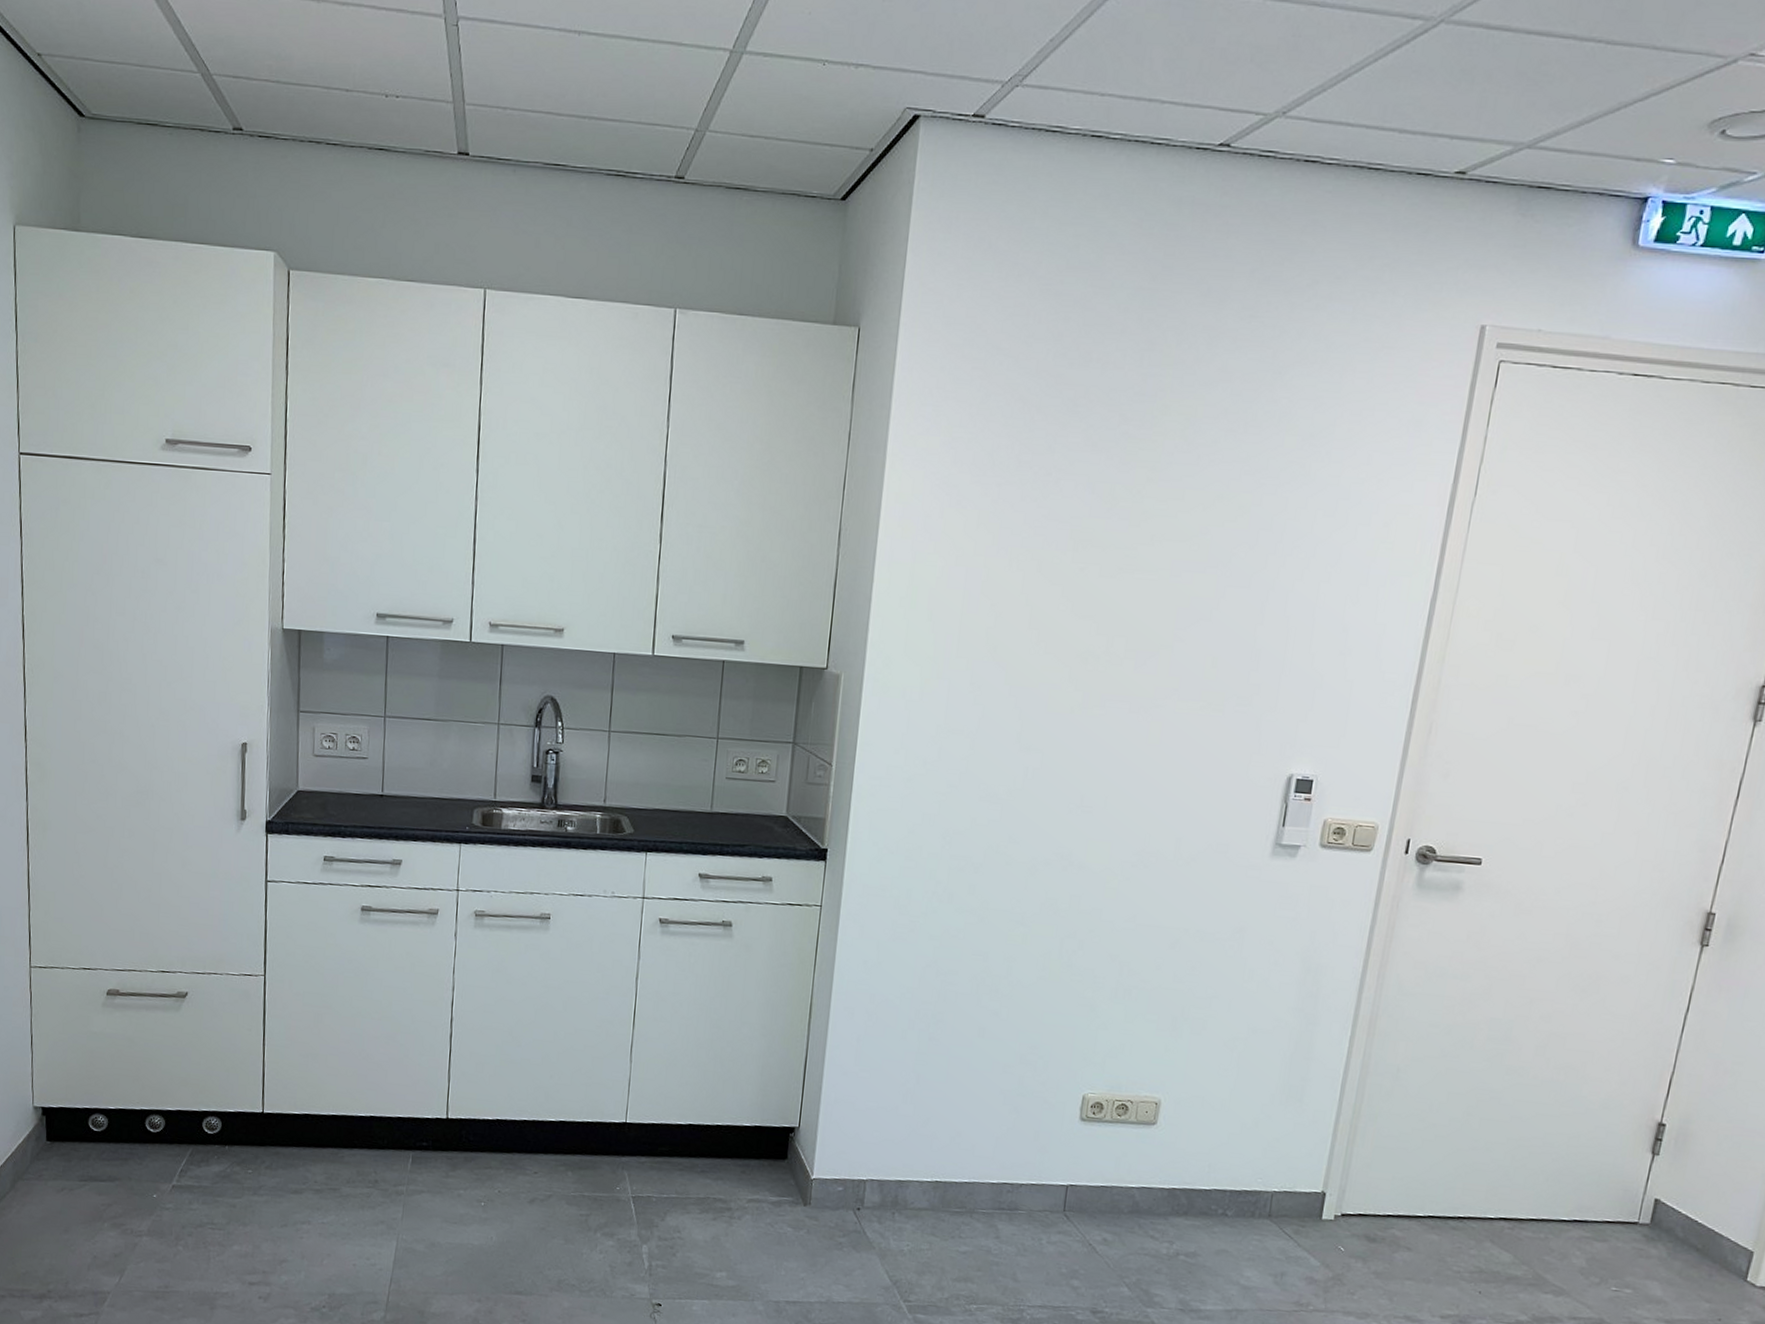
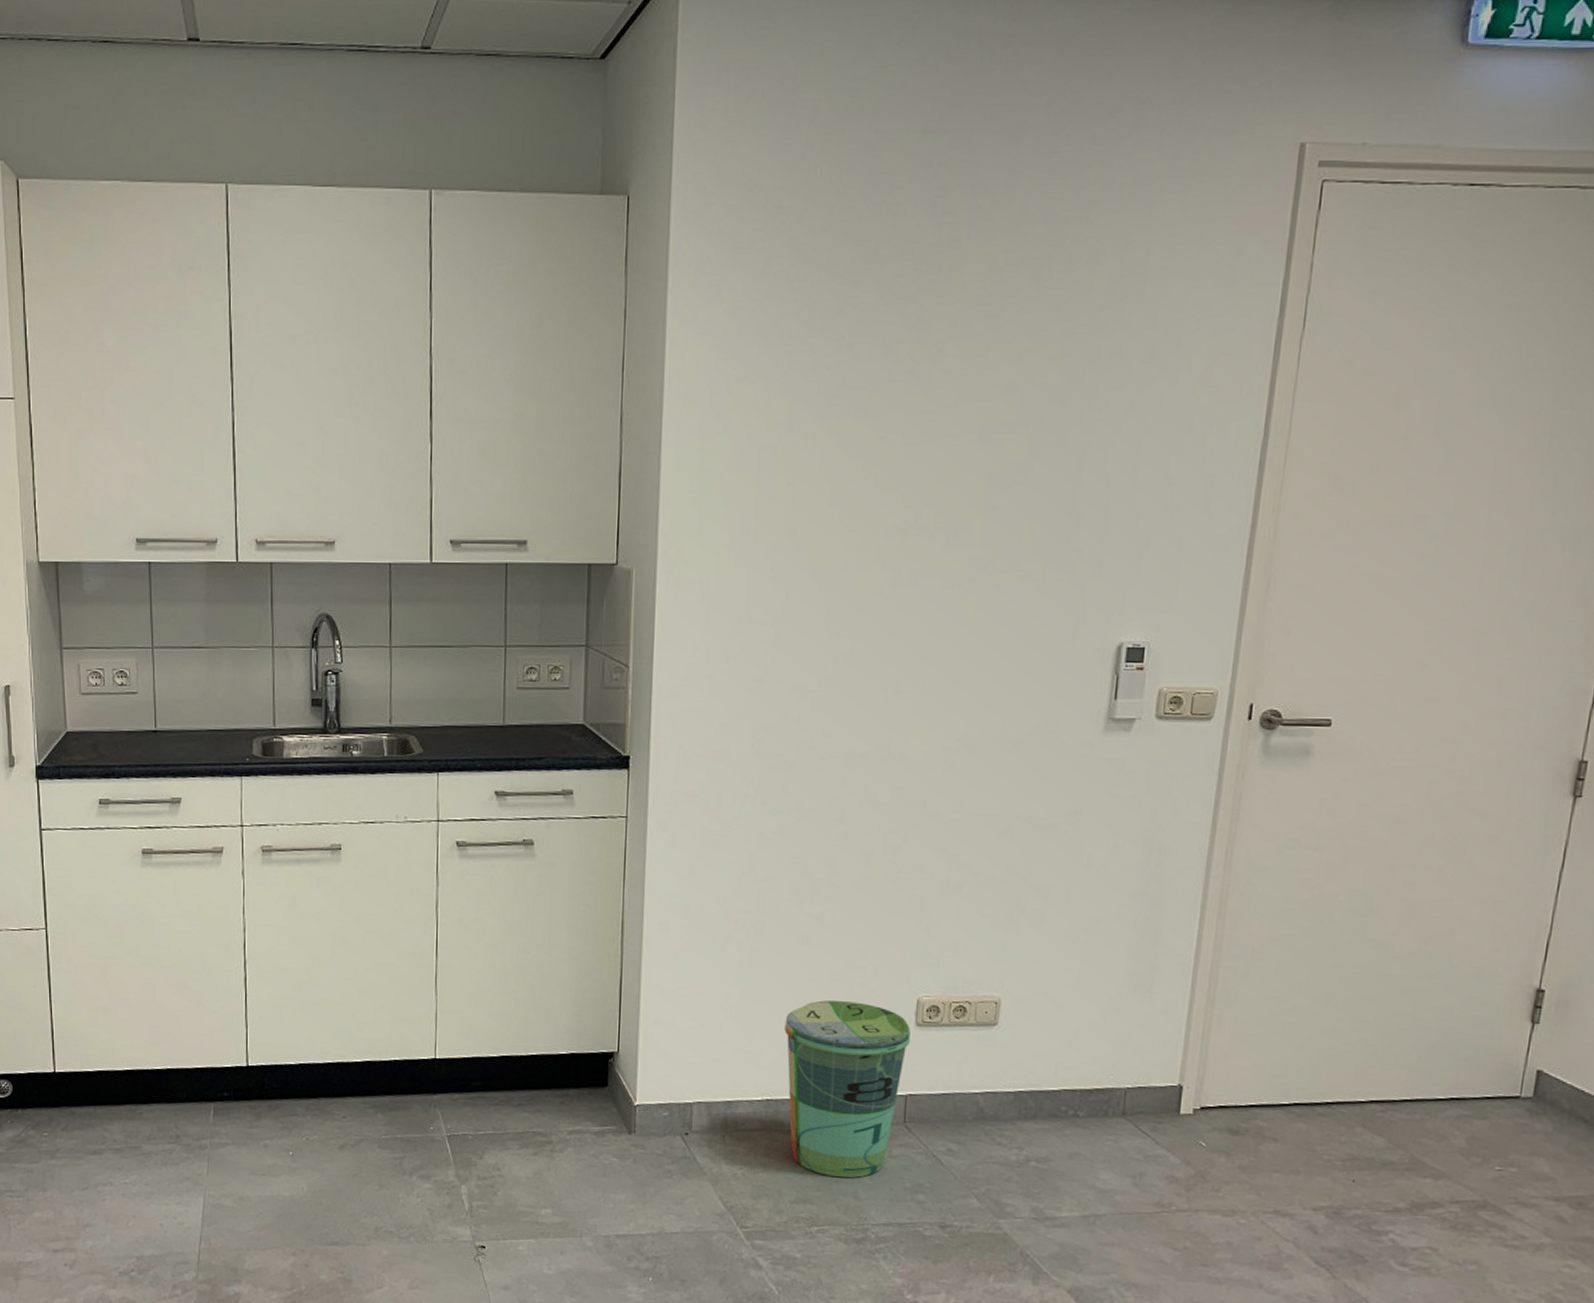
trash can: none [956,1090,1075,1261] -> present [784,1000,911,1178]

